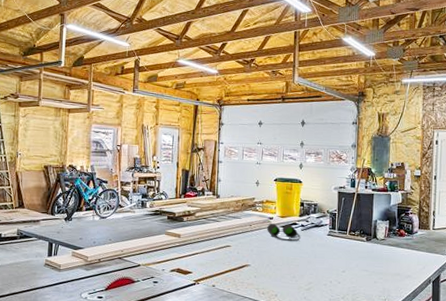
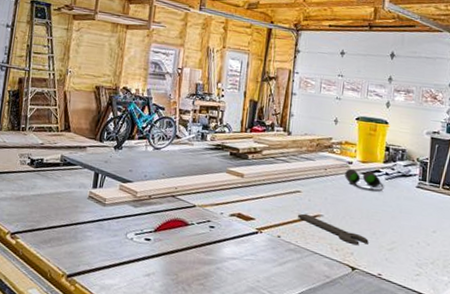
wrench: none [229,264,290,288] -> present [298,213,369,246]

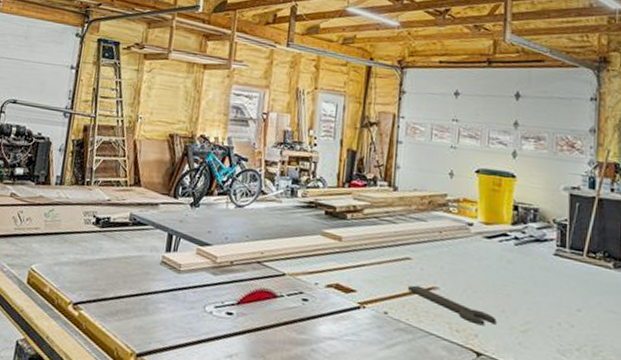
goggles: present [345,168,384,192] -> none [464,231,513,261]

